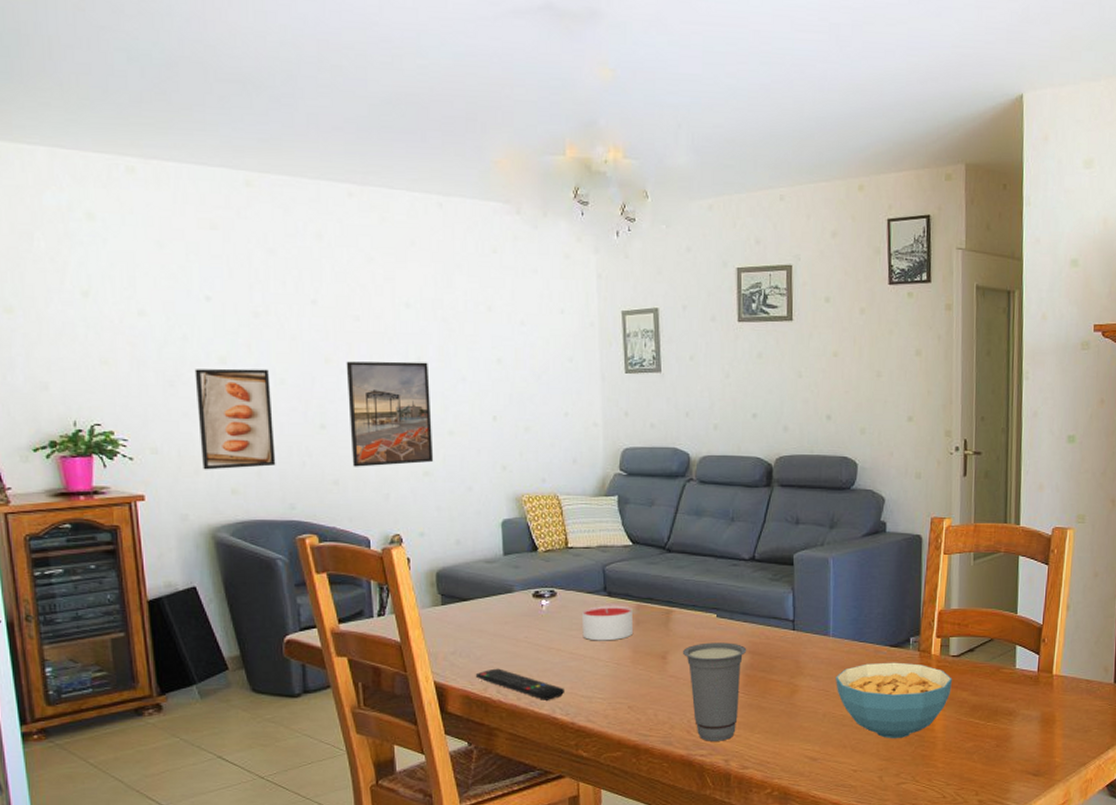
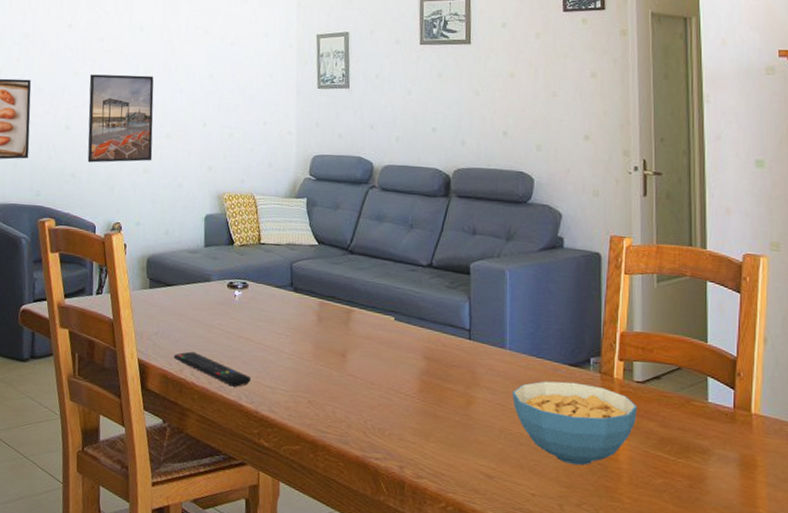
candle: present [582,605,634,641] -> none [269,299,316,335]
cup: present [683,642,747,741] -> none [362,344,423,446]

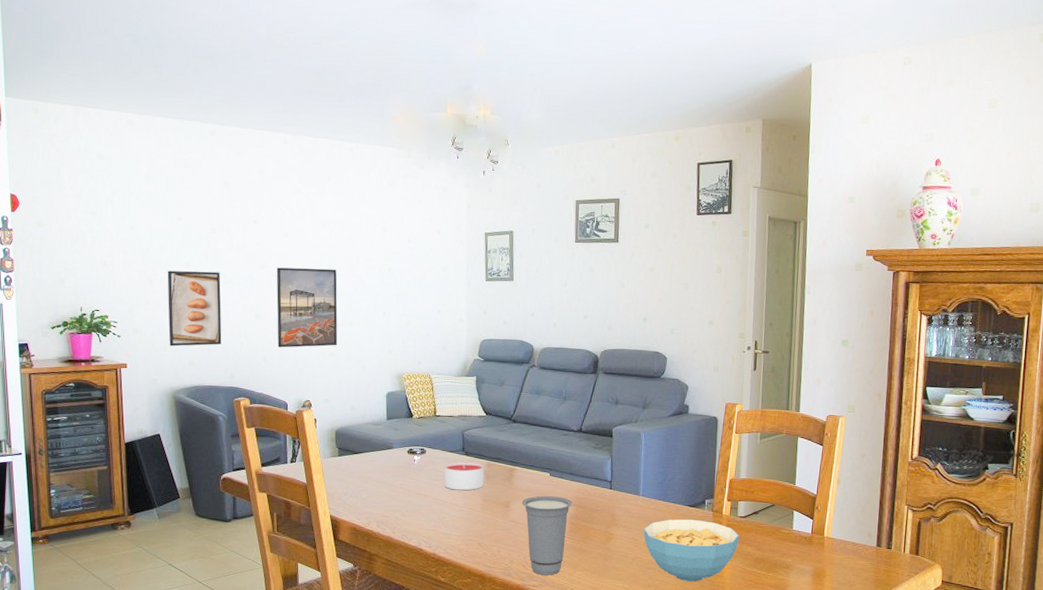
remote control: present [173,351,252,387] -> none [361,507,430,535]
candle: none [269,299,316,335] -> present [444,462,484,491]
cup: none [362,344,423,446] -> present [522,496,573,575]

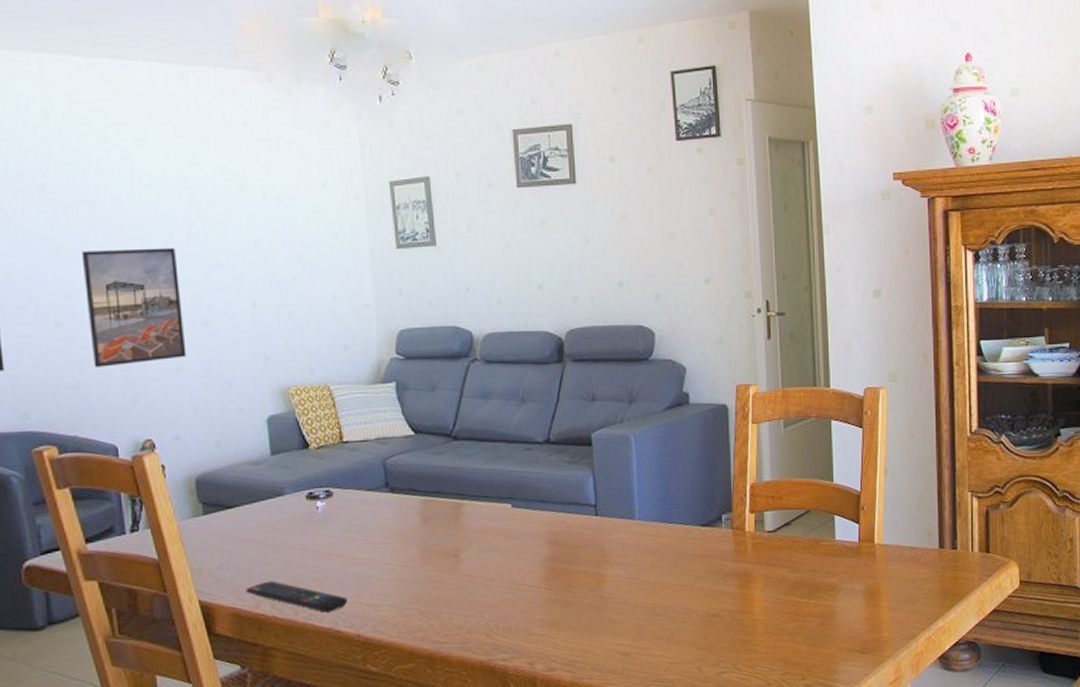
remote control: none [361,507,430,535] -> present [245,580,348,613]
candle: present [444,462,484,491] -> none [363,501,421,543]
cup: present [522,496,573,575] -> none [477,534,547,644]
cereal bowl: present [643,519,739,582] -> none [645,542,769,626]

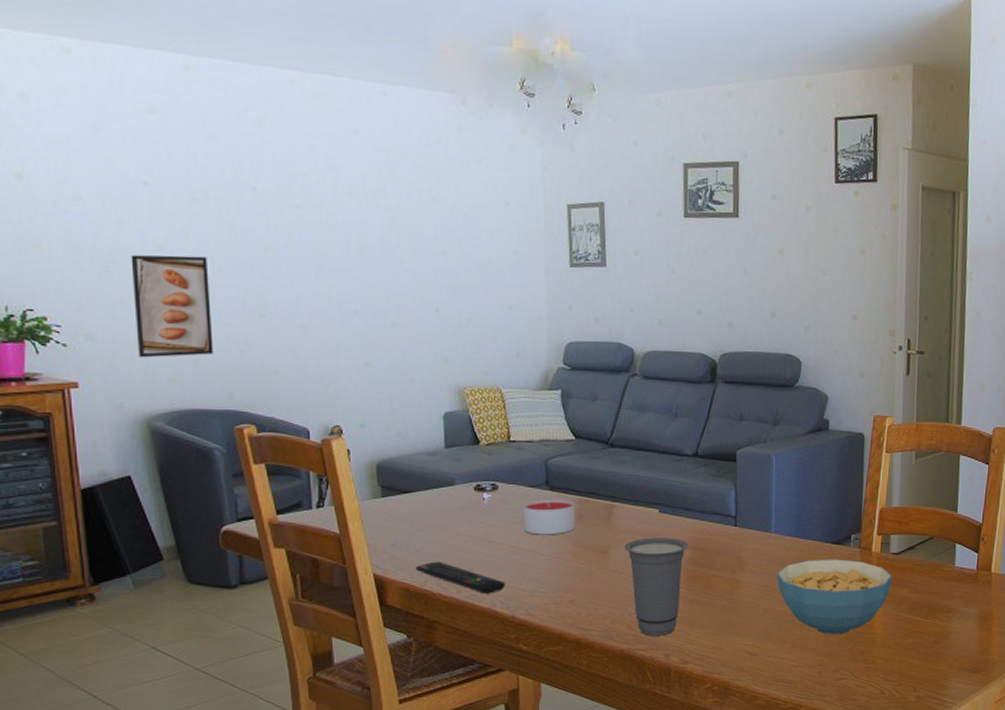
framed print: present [81,247,187,368] -> none [286,250,375,357]
candle: none [363,501,421,543] -> present [524,499,576,535]
cup: none [477,534,547,644] -> present [625,538,689,636]
cereal bowl: none [645,542,769,626] -> present [777,559,892,635]

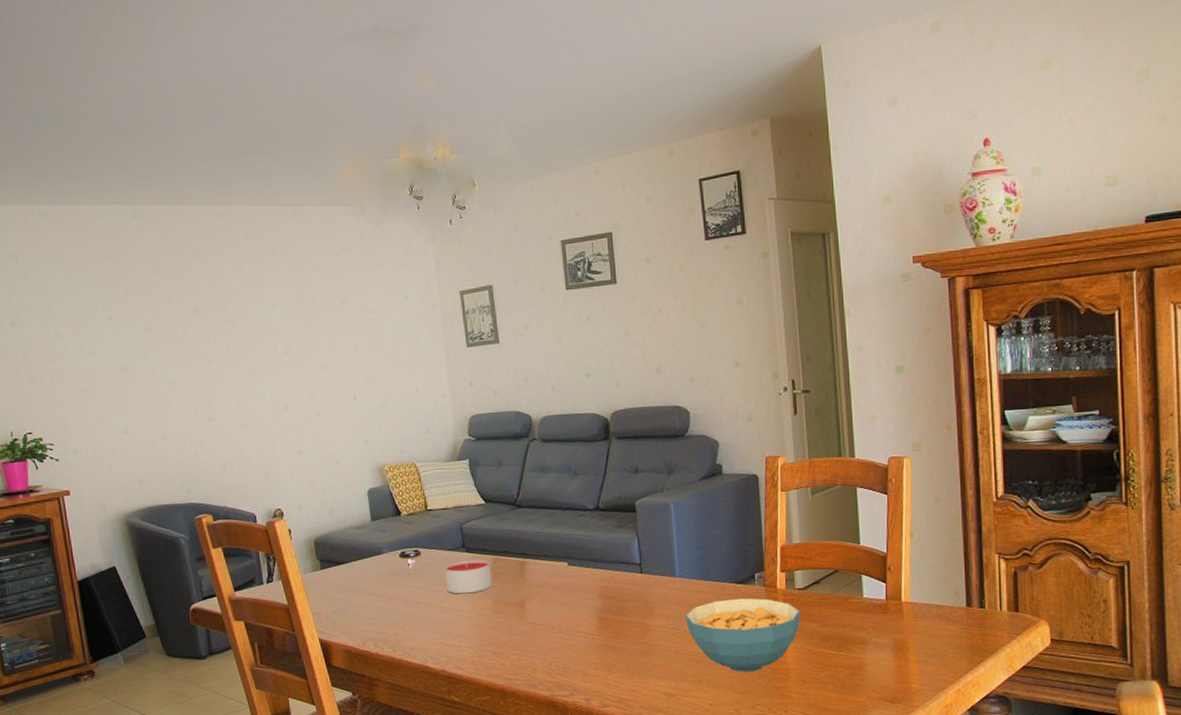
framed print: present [131,255,214,358] -> none [103,373,174,465]
remote control: present [415,561,506,594] -> none [354,624,435,651]
cup: present [625,538,689,636] -> none [539,588,599,682]

